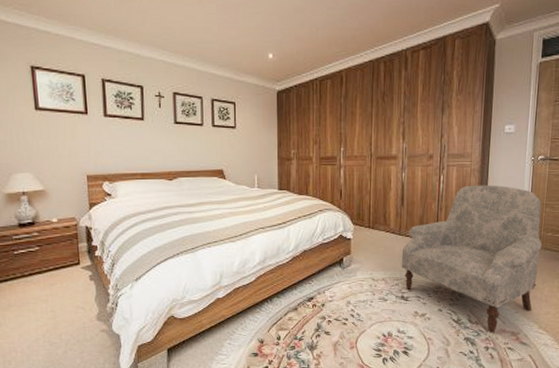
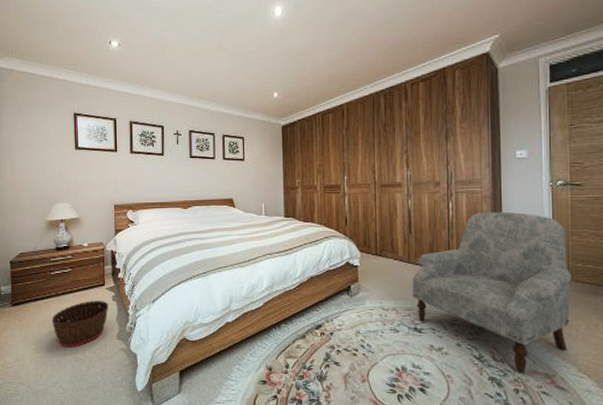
basket: none [18,281,86,331] -> present [51,301,109,347]

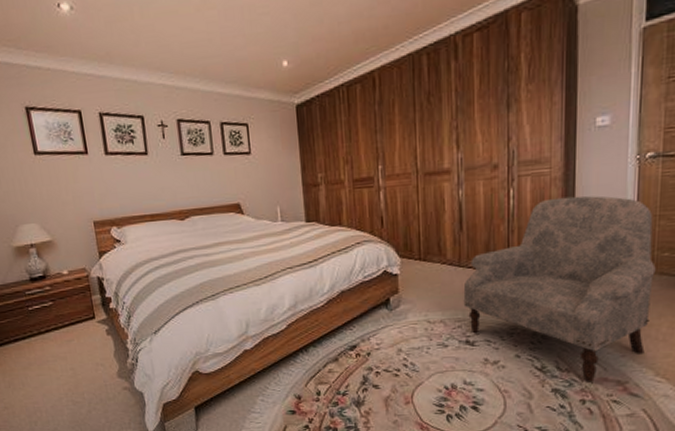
basket: present [51,301,109,347] -> none [38,336,104,391]

